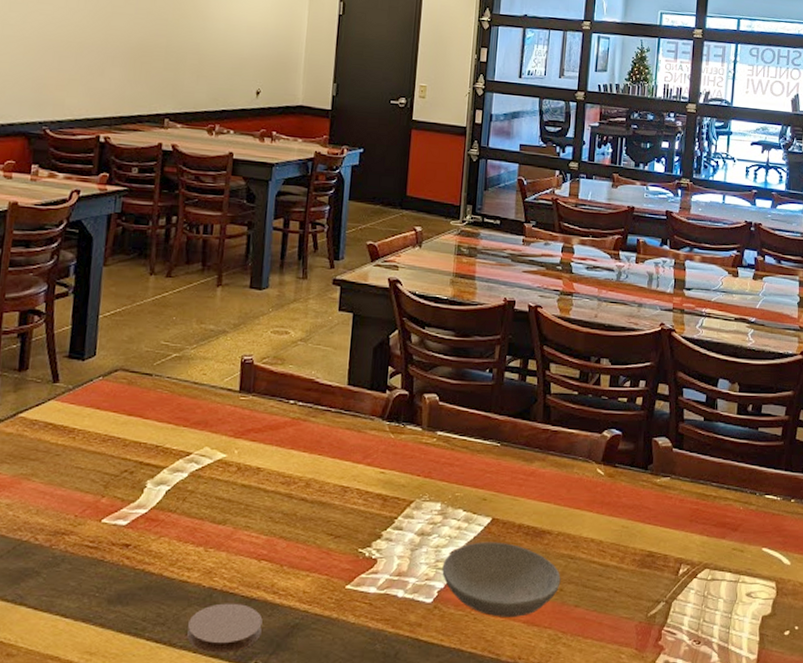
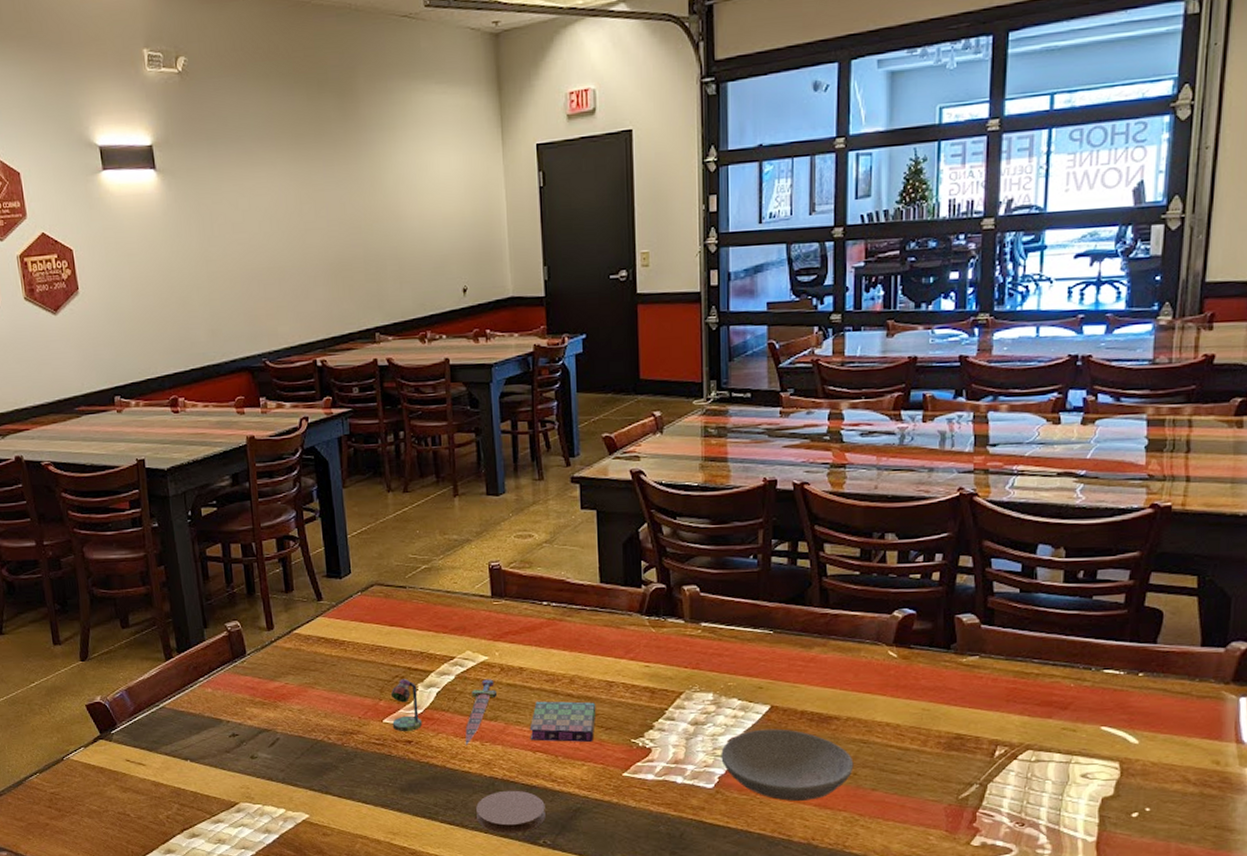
board game: none [111,474,329,552] -> present [390,679,596,746]

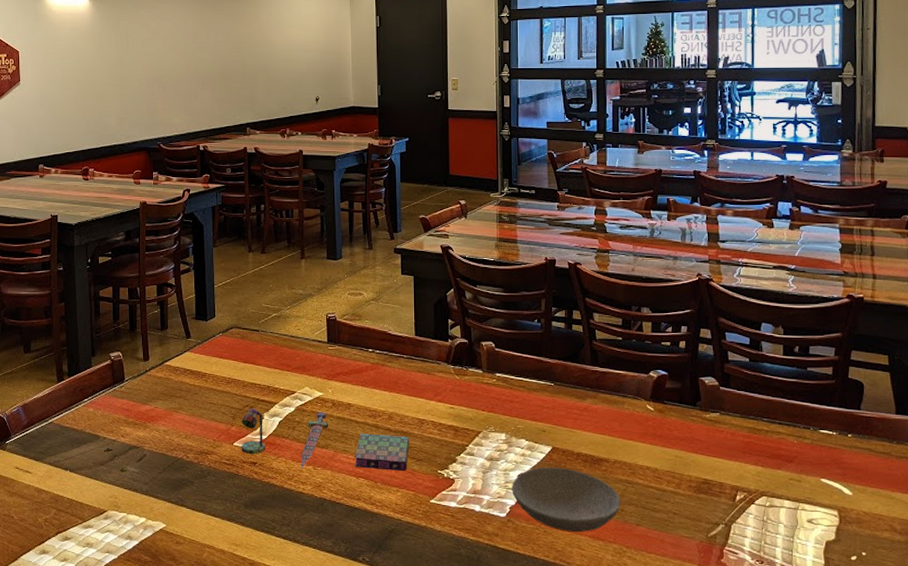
coaster: present [476,790,546,833] -> none [307,510,365,550]

